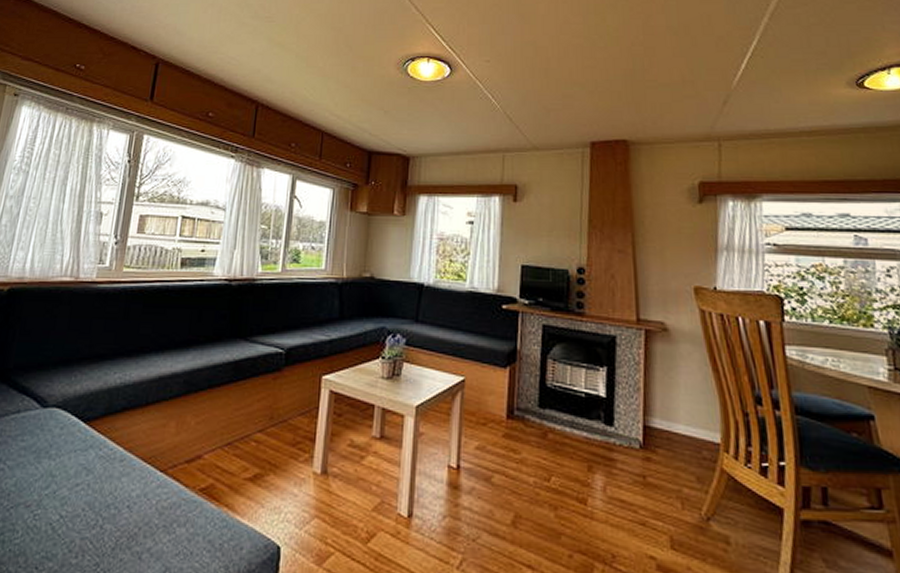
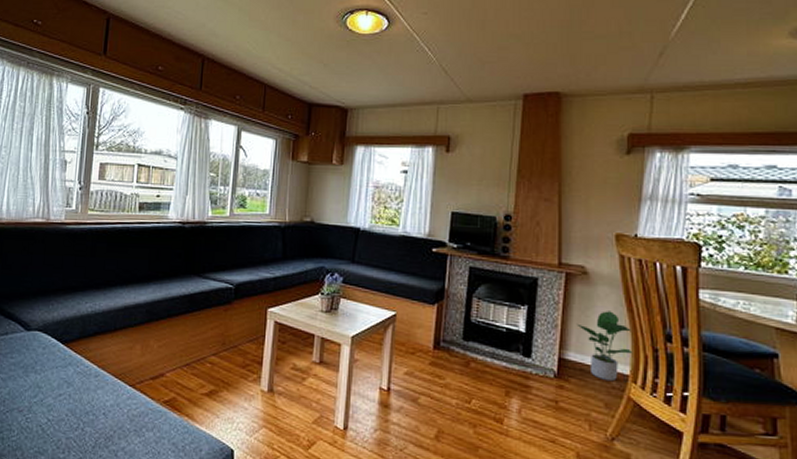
potted plant: none [660,371,722,452] -> present [577,311,633,382]

